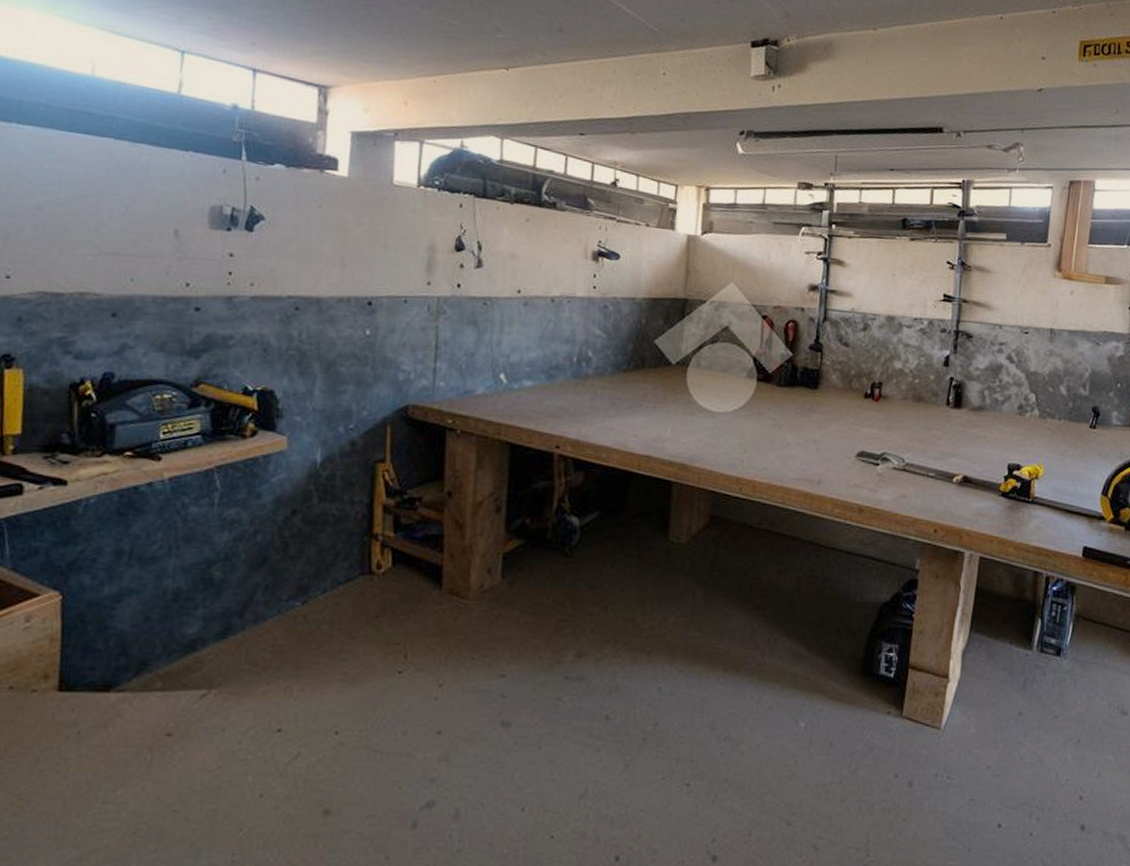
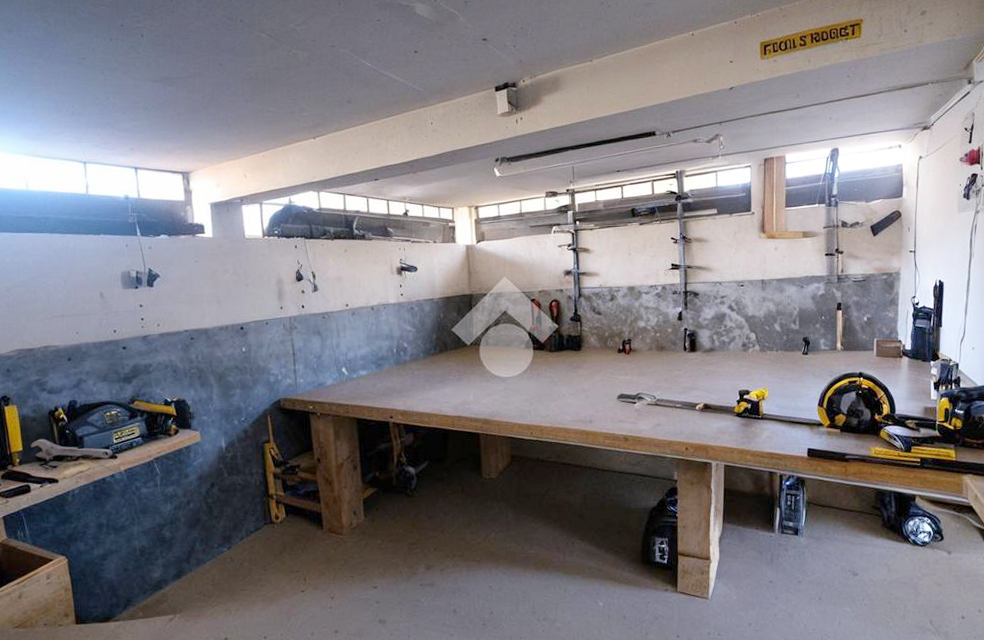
wrench: none [33,420,157,459] -> present [30,438,113,461]

